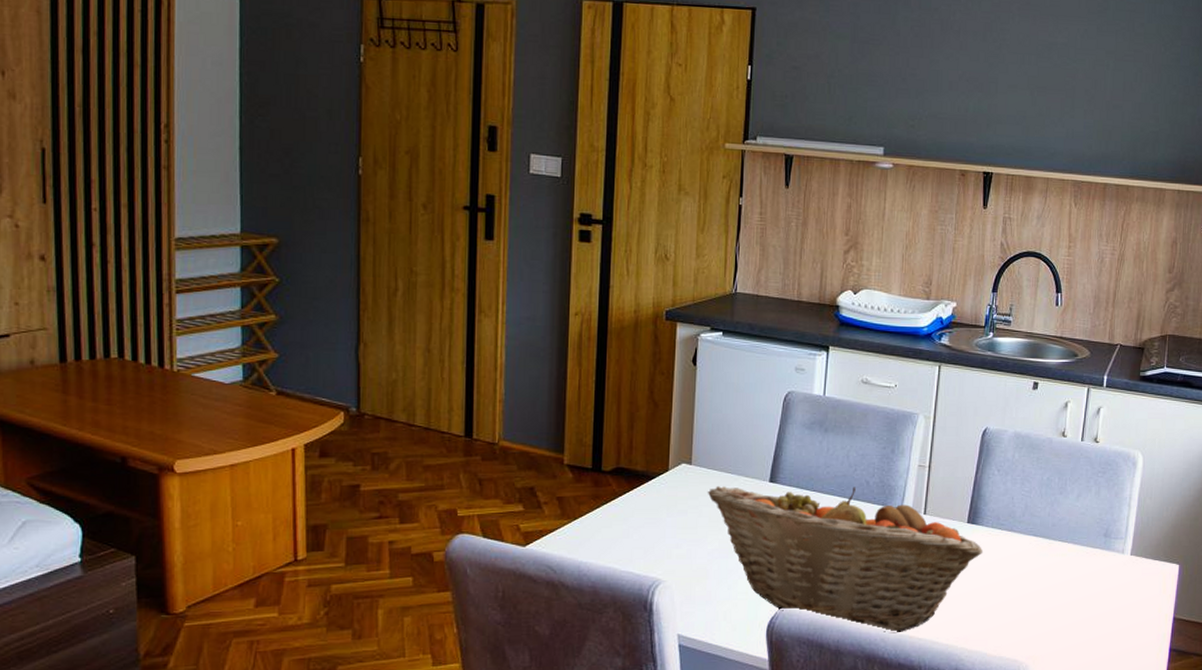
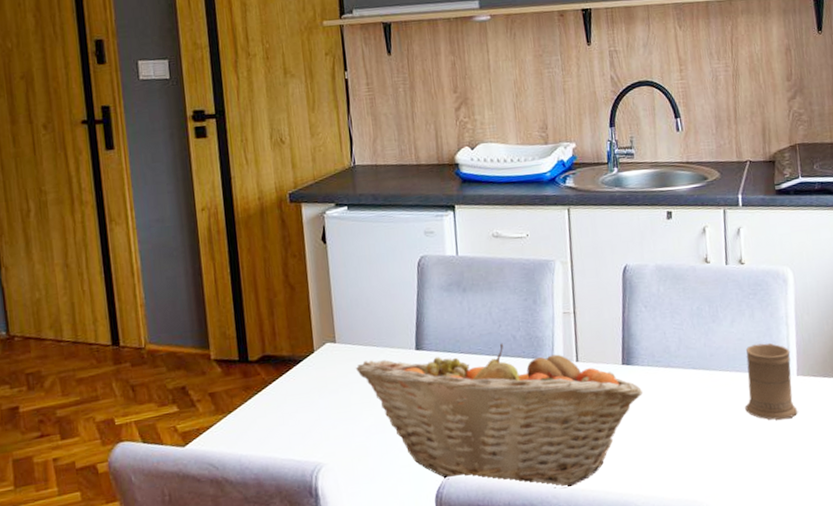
mug: none [1077,520,1128,595] -> present [745,342,798,420]

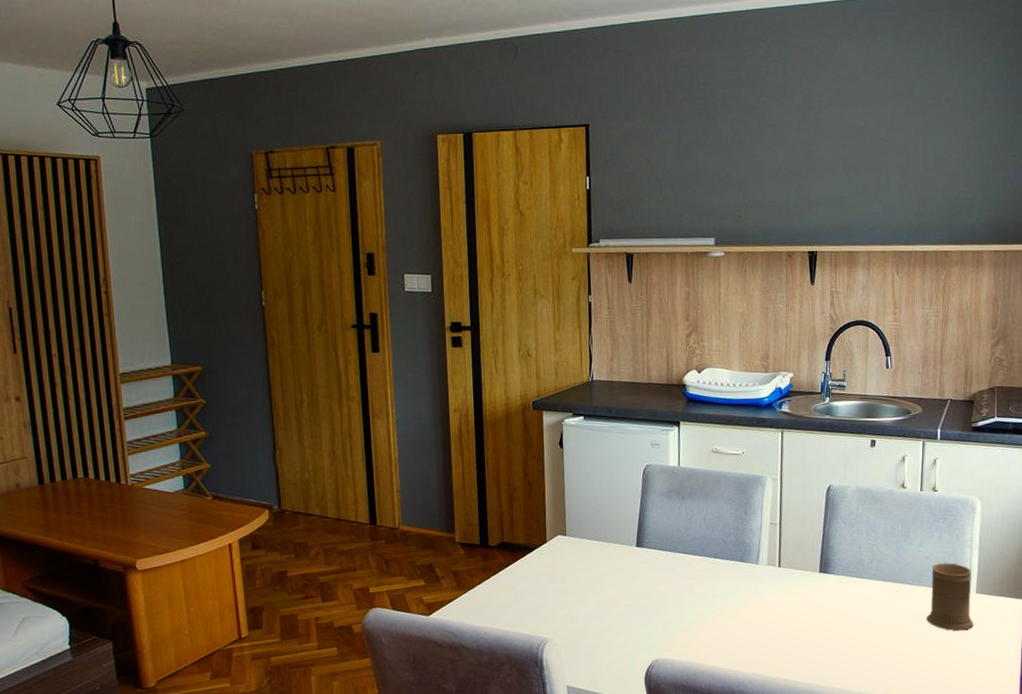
fruit basket: present [355,343,644,489] -> none [582,546,836,676]

